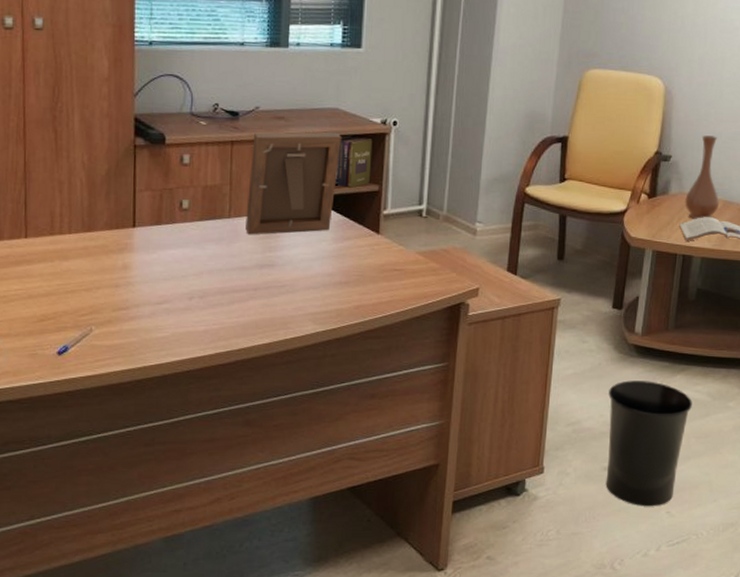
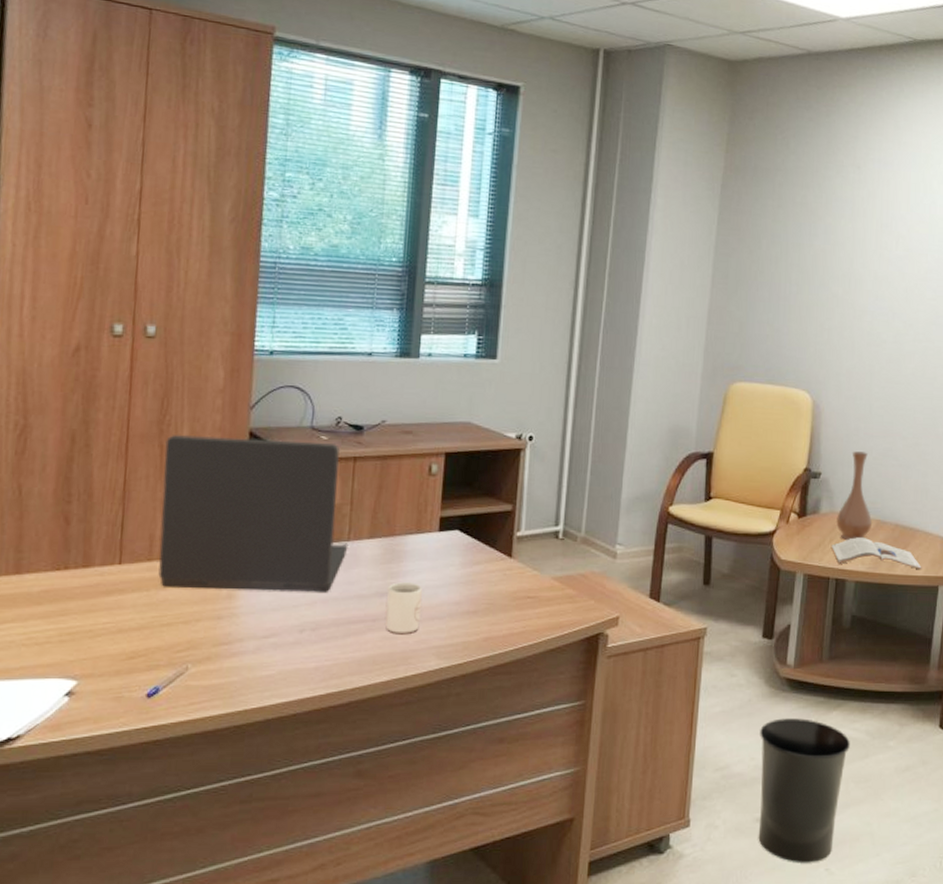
laptop: none [59,119,228,264] -> present [158,434,347,592]
picture frame: present [245,132,341,235] -> none [366,447,473,560]
mug: none [265,255,299,303] -> present [385,582,423,635]
books: present [334,135,373,188] -> none [464,451,507,508]

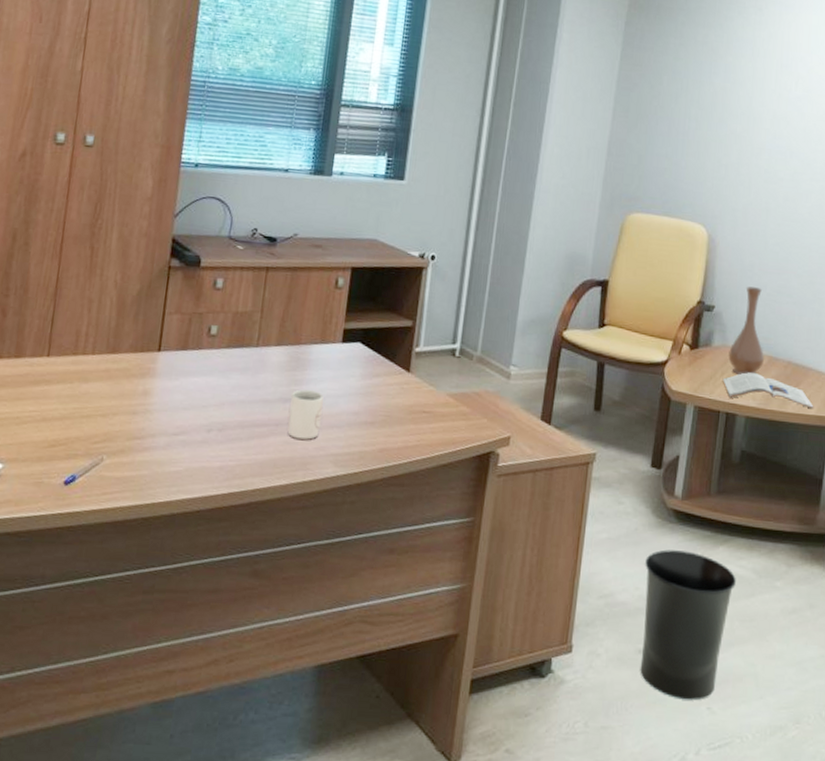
laptop: present [158,434,347,592] -> none [82,237,256,395]

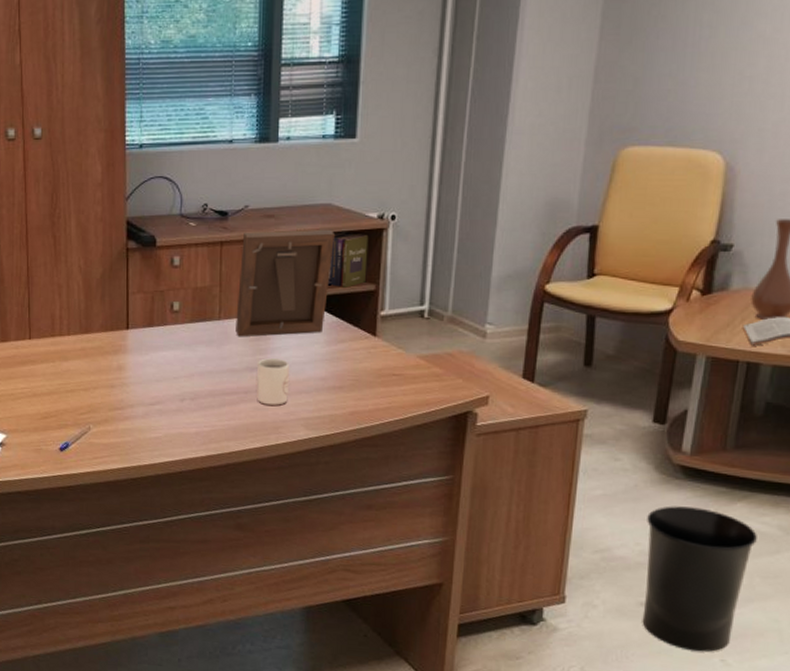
picture frame: none [272,259,378,366] -> present [236,229,335,337]
books: none [367,267,410,322] -> present [327,232,369,288]

